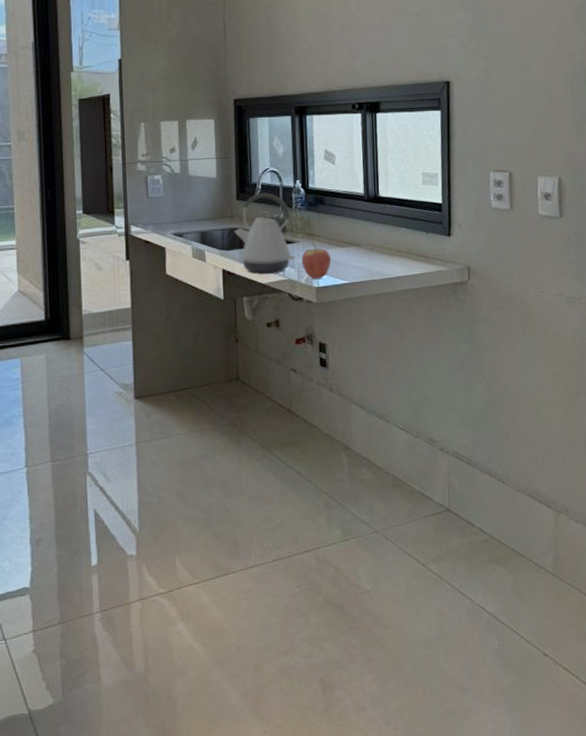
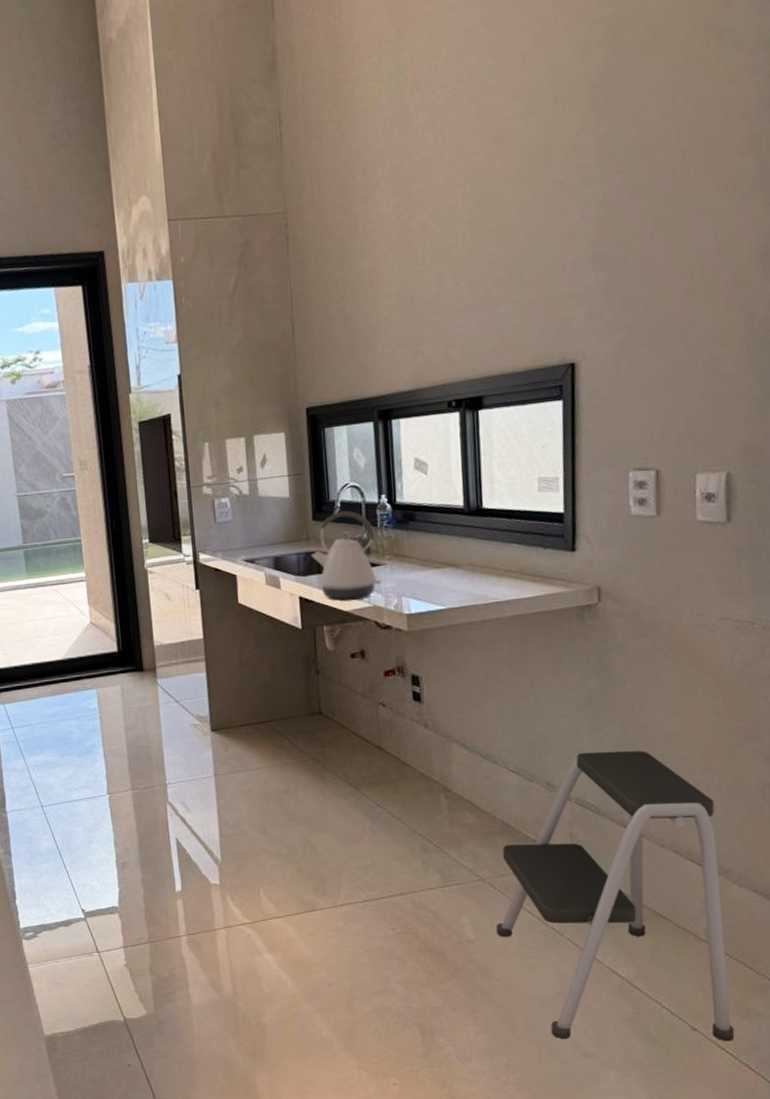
fruit: present [301,242,332,280] -> none [389,564,425,606]
step stool: none [387,407,576,678] -> present [495,750,735,1042]

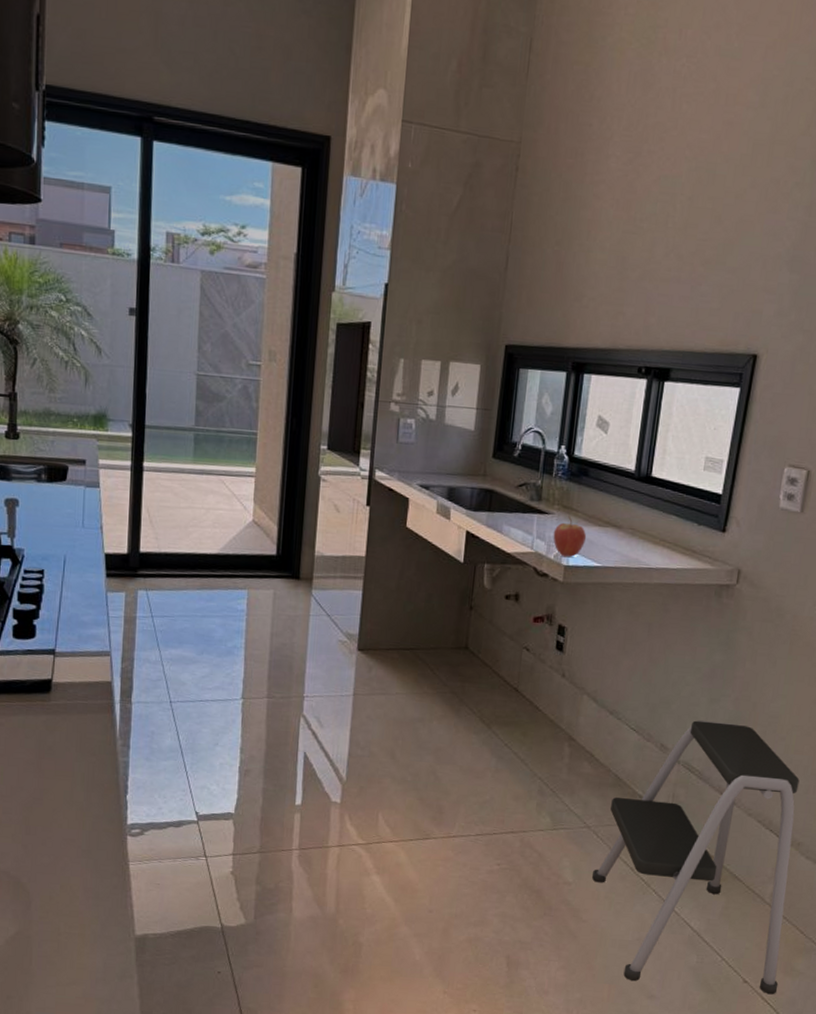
kettle: present [310,510,382,600] -> none [484,453,549,543]
fruit: none [389,564,425,606] -> present [553,516,587,558]

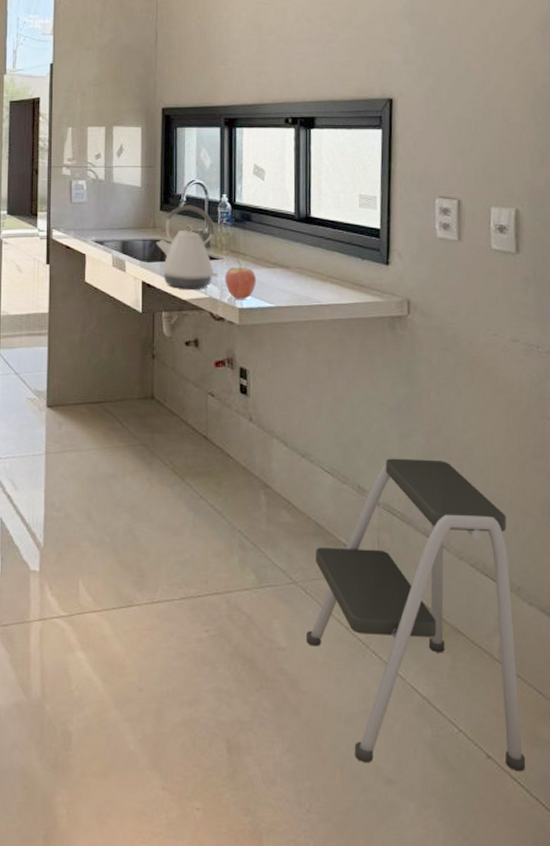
kettle: none [484,453,549,543] -> present [155,205,218,289]

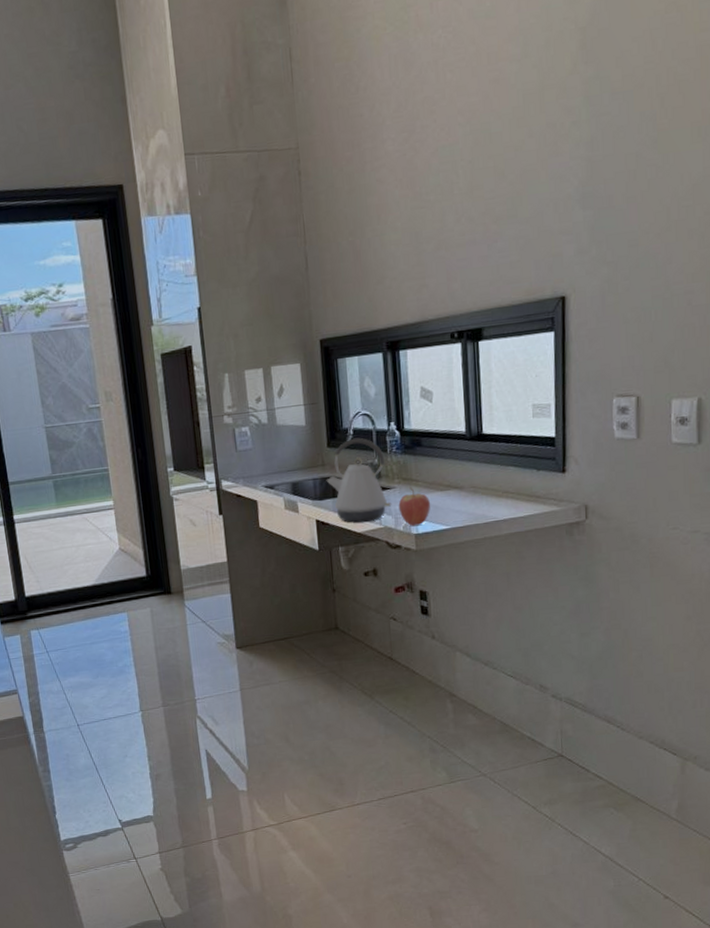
step stool: present [305,458,526,772] -> none [496,653,700,913]

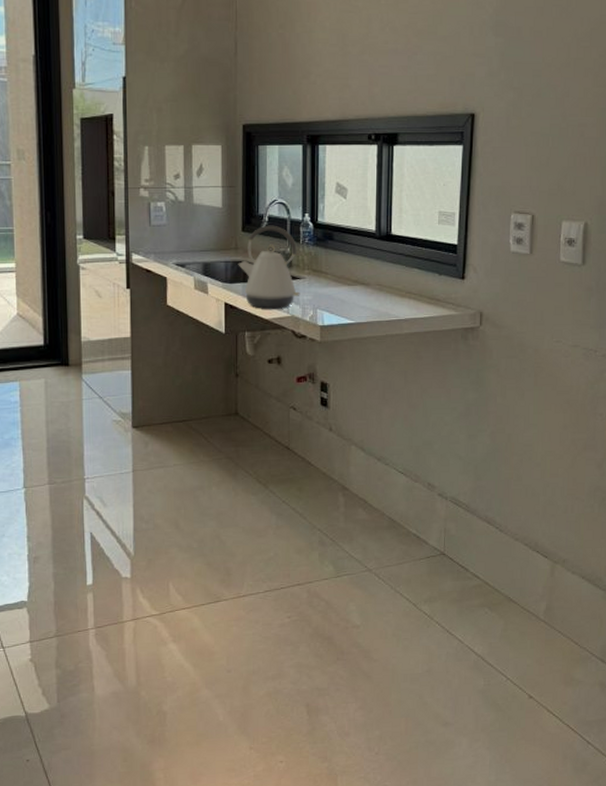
fruit: present [398,487,431,527] -> none [307,279,338,318]

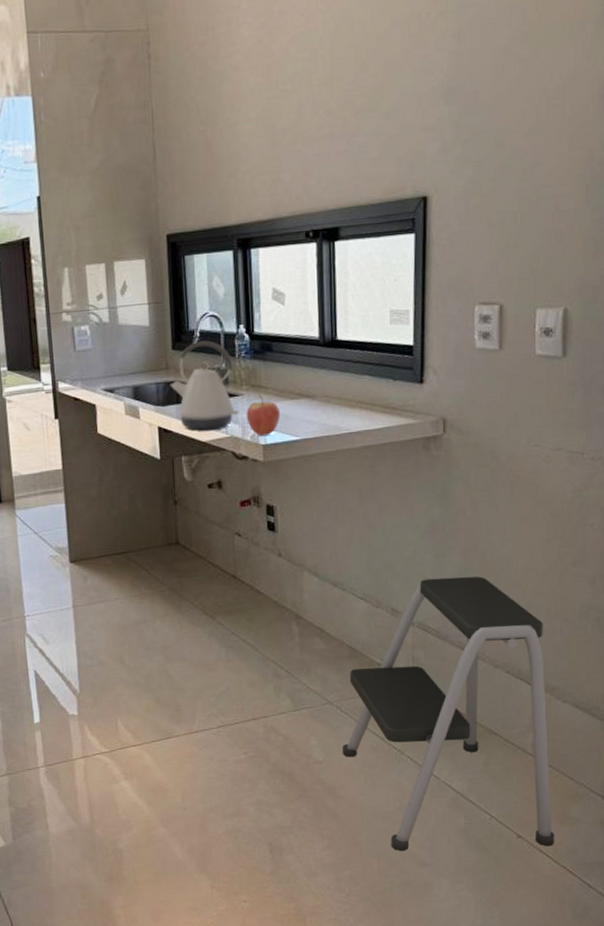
fruit: none [307,279,338,318] -> present [246,394,281,437]
step stool: none [377,456,561,712] -> present [341,576,555,852]

